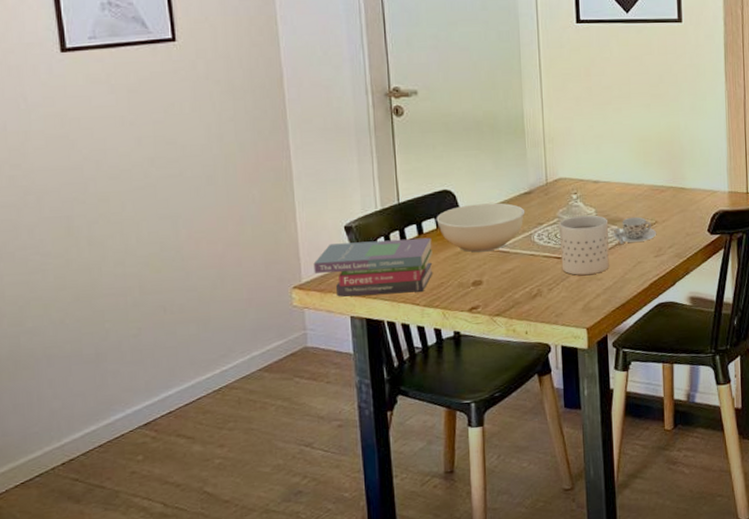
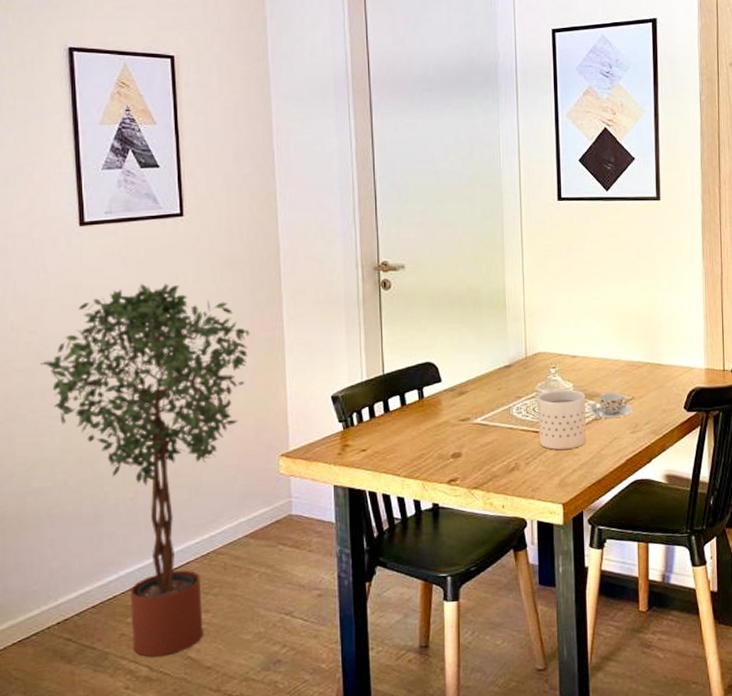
potted tree: none [25,111,255,493] -> present [40,282,250,657]
books: present [313,237,433,297] -> none [301,408,414,466]
bowl: present [436,203,525,253] -> none [418,375,505,425]

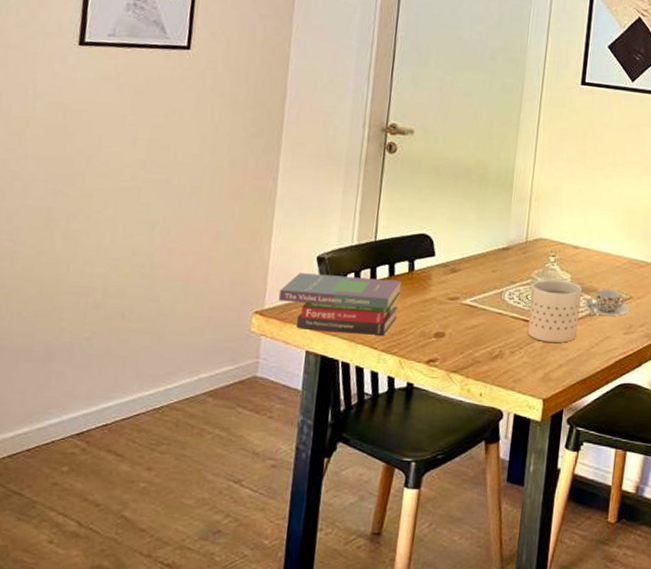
potted tree: present [40,282,250,657] -> none [12,113,242,512]
books: none [301,408,414,466] -> present [278,273,402,336]

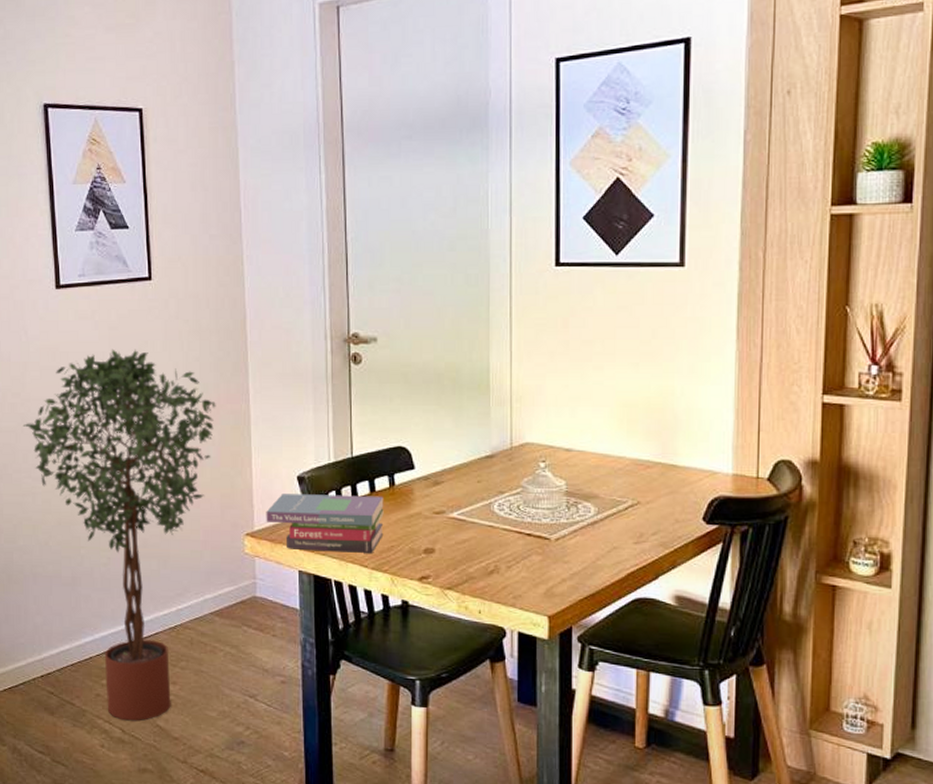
potted tree: none [12,113,242,512] -> present [22,349,216,721]
mug: present [527,279,583,343] -> none [523,487,581,555]
teacup: present [584,288,630,316] -> none [585,494,639,524]

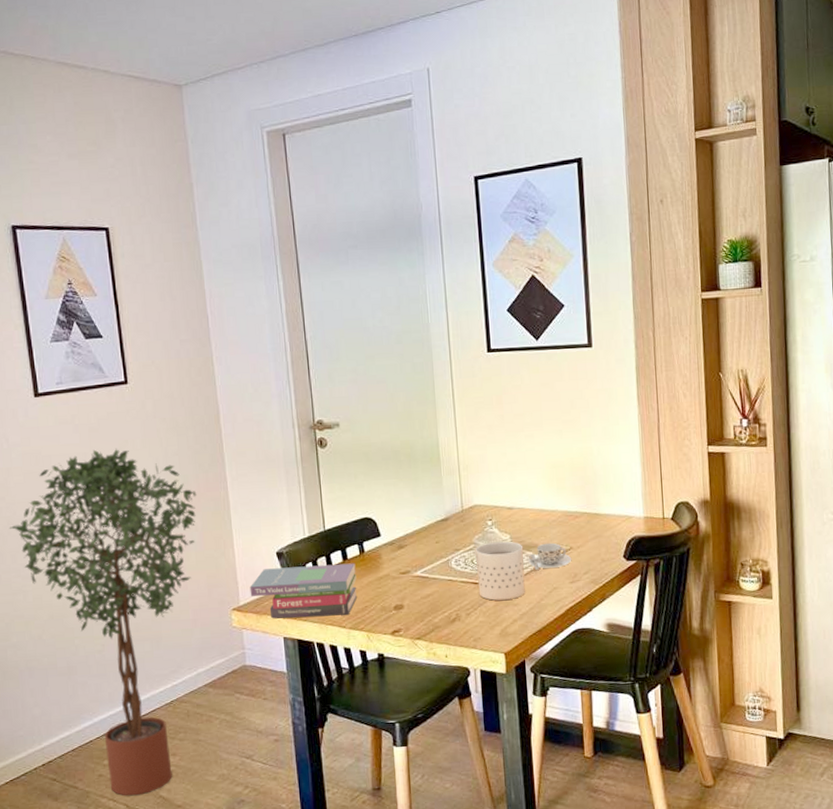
mug: none [523,487,581,555] -> present [476,541,525,601]
teacup: none [585,494,639,524] -> present [528,542,572,570]

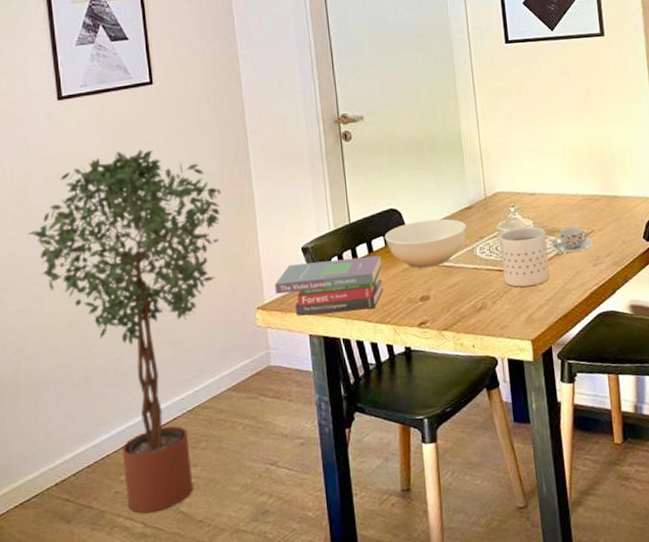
bowl: none [359,529,443,578] -> present [384,218,467,268]

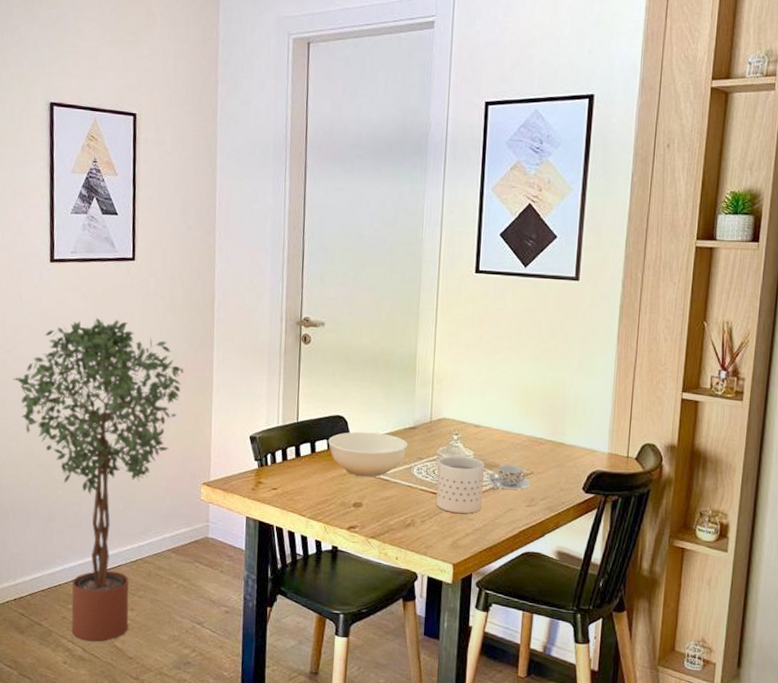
books: present [274,255,384,316] -> none [221,450,322,505]

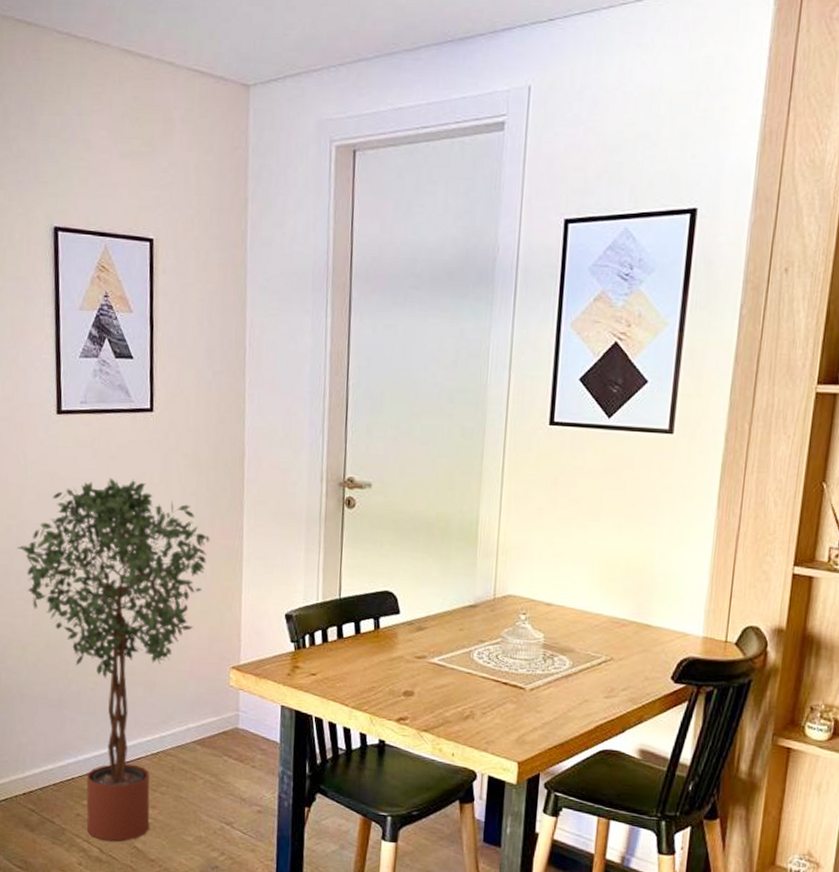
bowl: present [328,431,408,477] -> none [375,609,468,662]
mug: present [436,456,485,514] -> none [499,638,557,705]
teacup: present [488,464,531,490] -> none [560,649,611,678]

